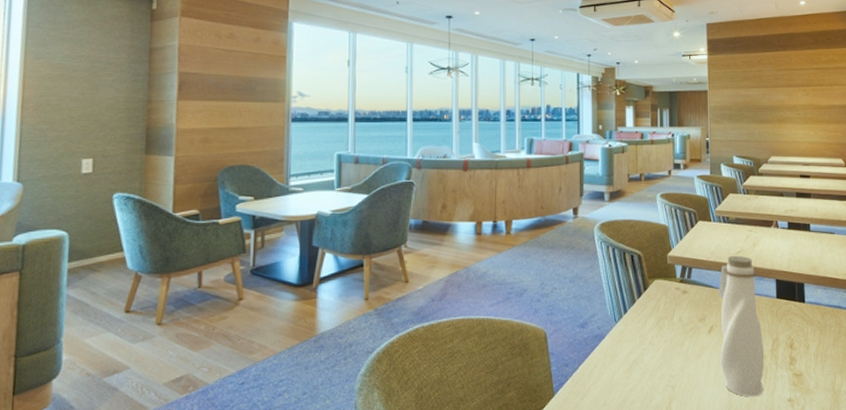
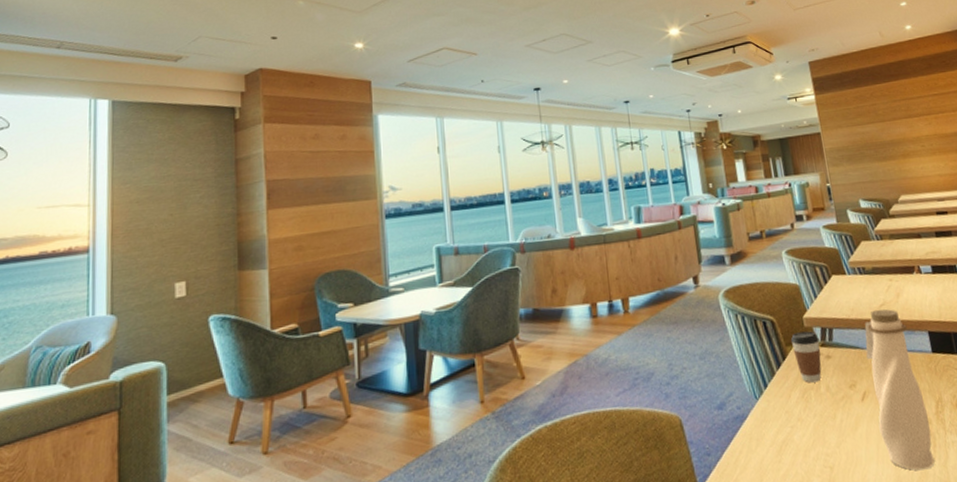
coffee cup: none [653,268,679,313] -> present [790,331,822,383]

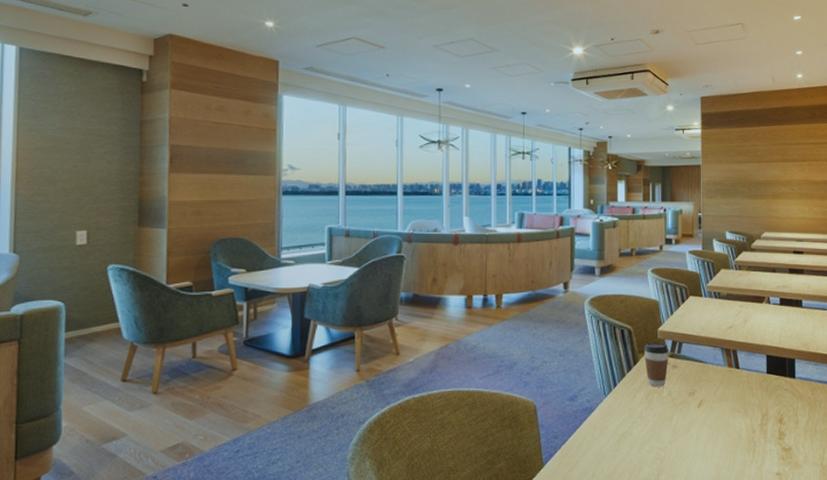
water bottle: present [864,309,935,471] -> none [709,331,754,471]

